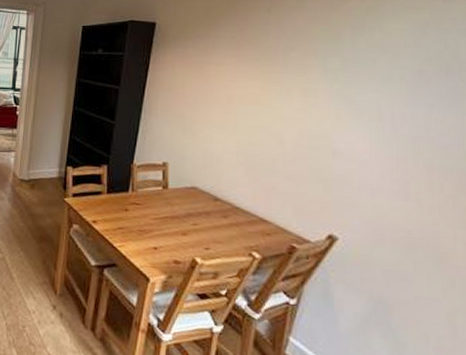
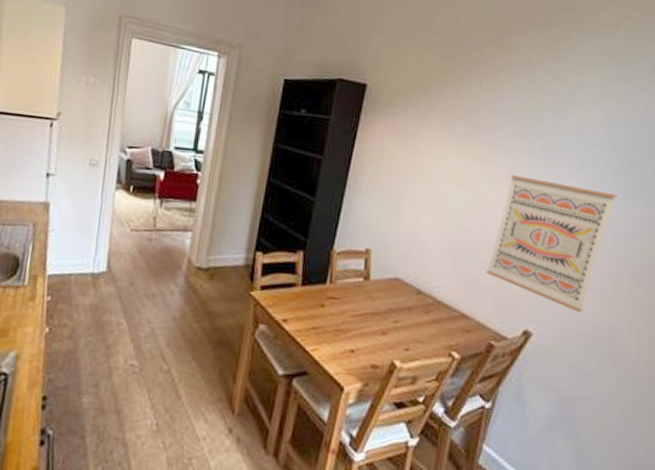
wall art: none [285,91,432,219] -> present [487,175,617,313]

